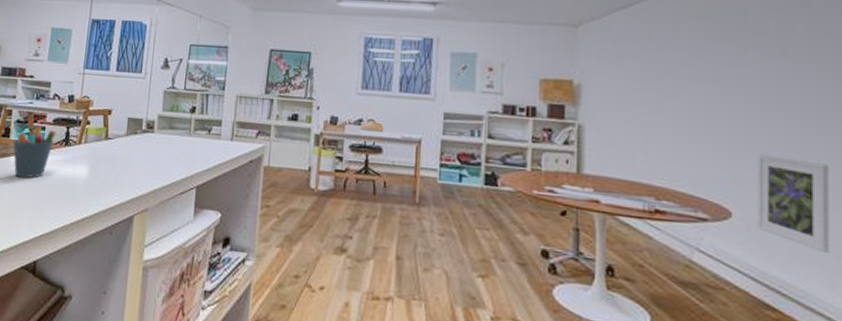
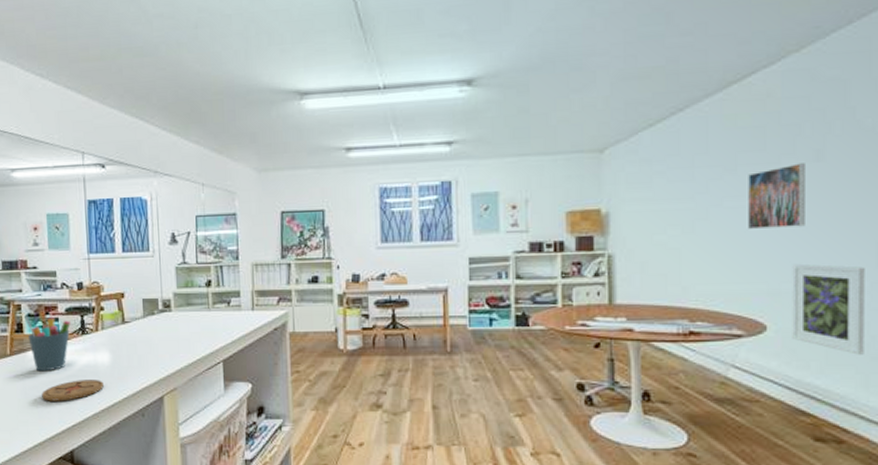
coaster: none [16,190,78,210] -> present [42,380,104,401]
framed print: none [715,57,770,119] -> present [748,163,805,229]

